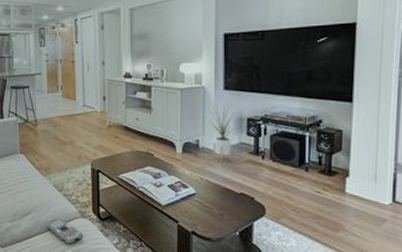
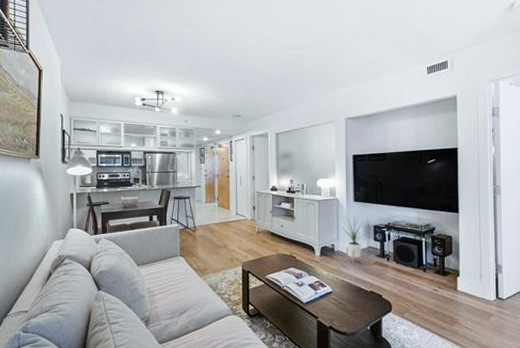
remote control: present [47,218,82,245] -> none [202,315,233,341]

